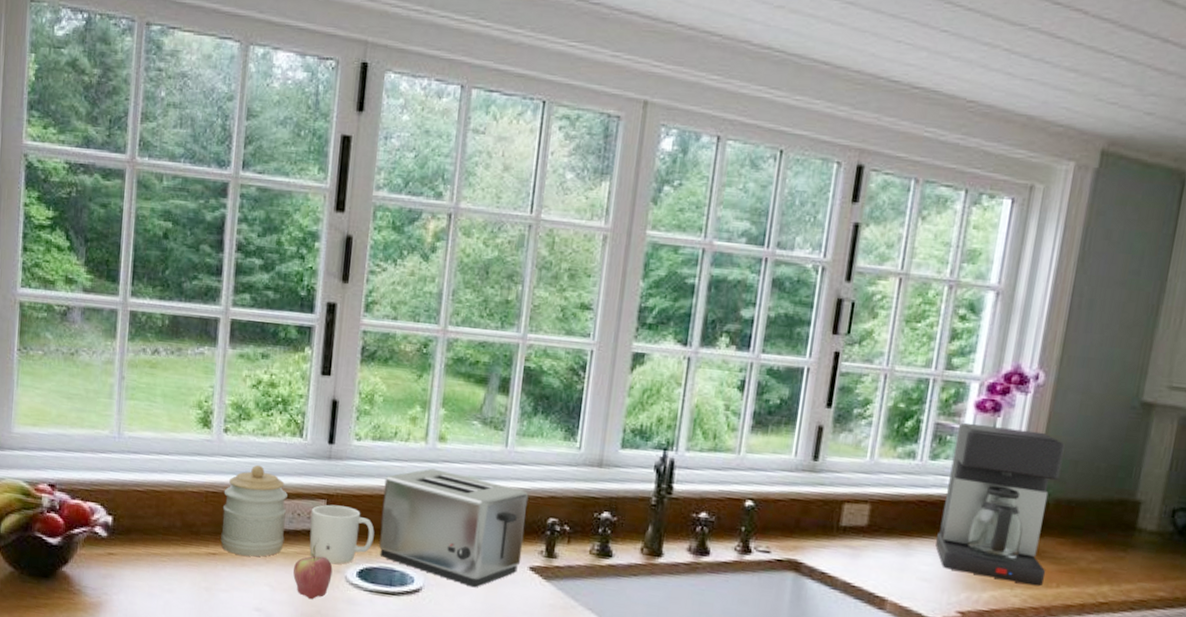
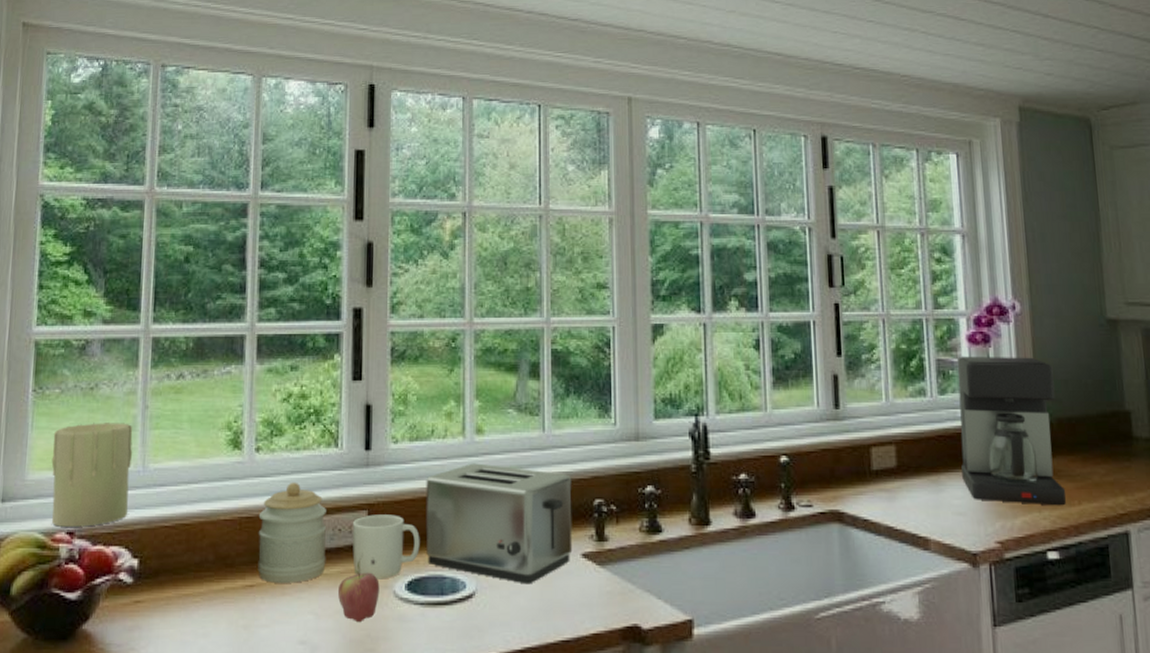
candle: none [35,386,110,482] -> present [51,423,133,527]

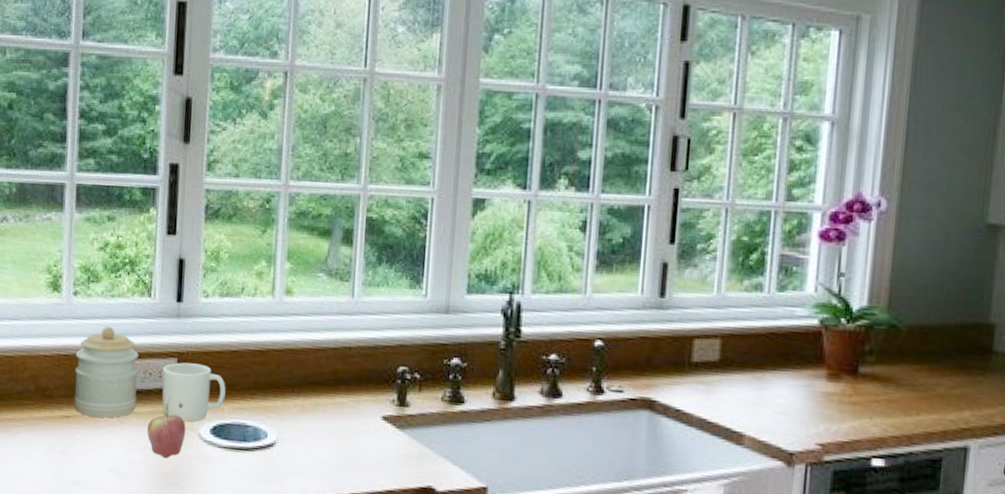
toaster: present [425,463,573,585] -> none [230,322,378,440]
coffee maker: present [957,356,1066,506] -> none [790,252,913,415]

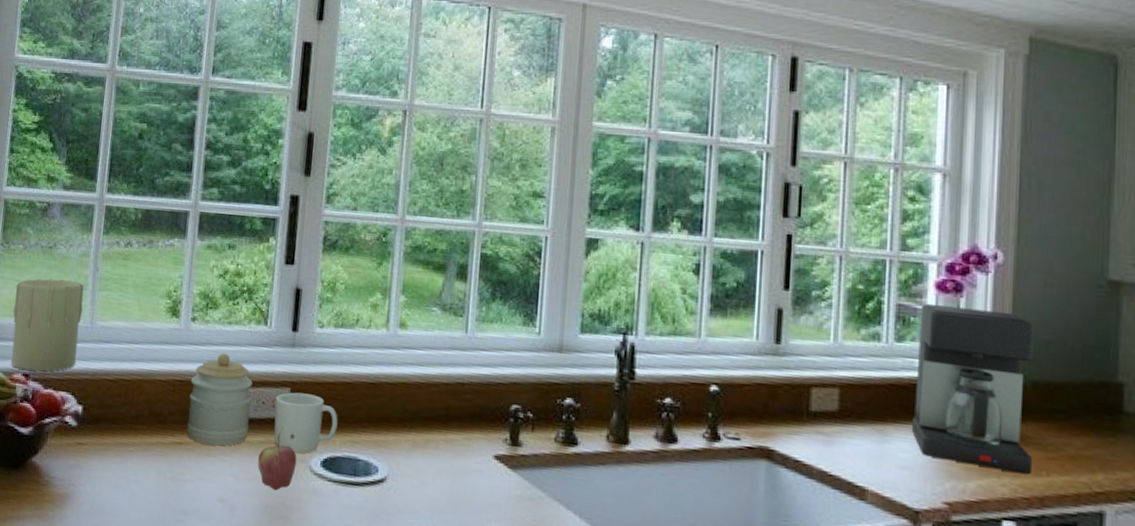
coffee maker: none [790,252,913,415] -> present [912,303,1034,475]

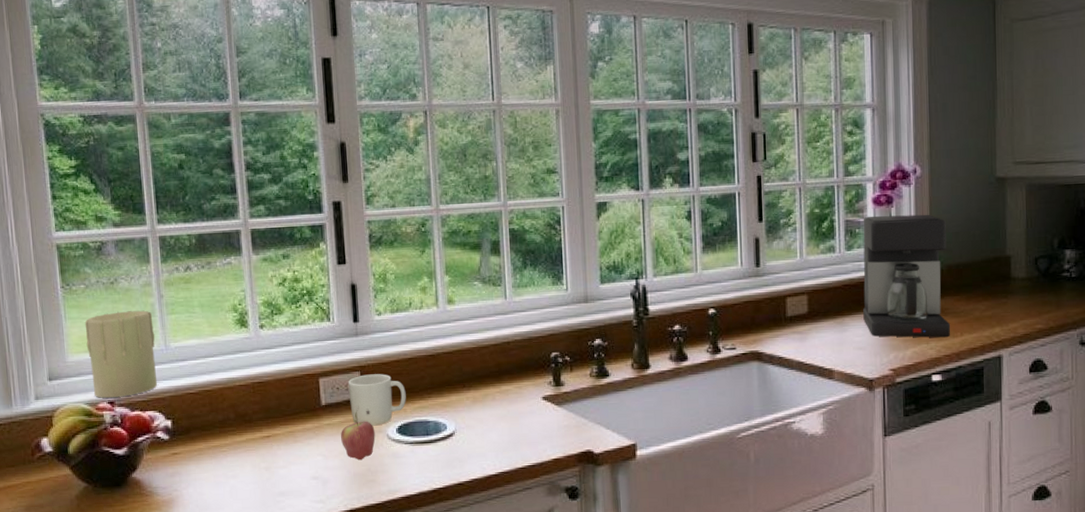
jar: present [186,353,253,446] -> none [268,351,329,433]

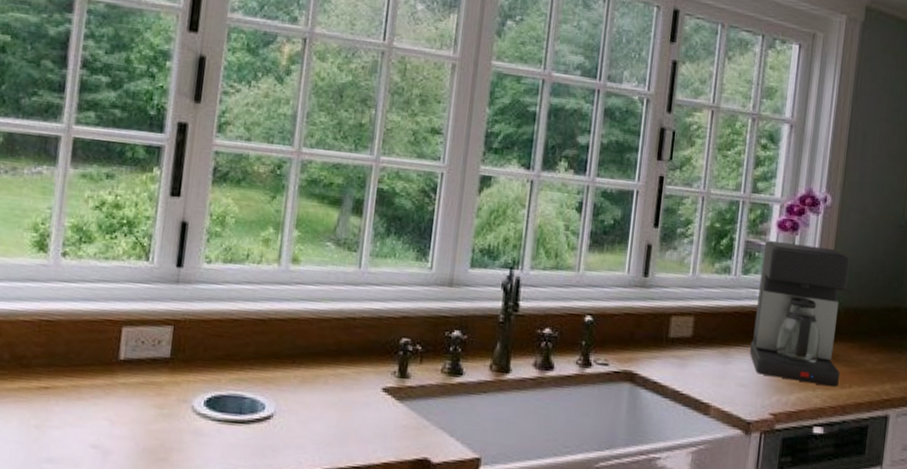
fruit: present [341,406,375,461] -> none [135,366,179,433]
mug: present [348,374,406,426] -> none [153,330,224,394]

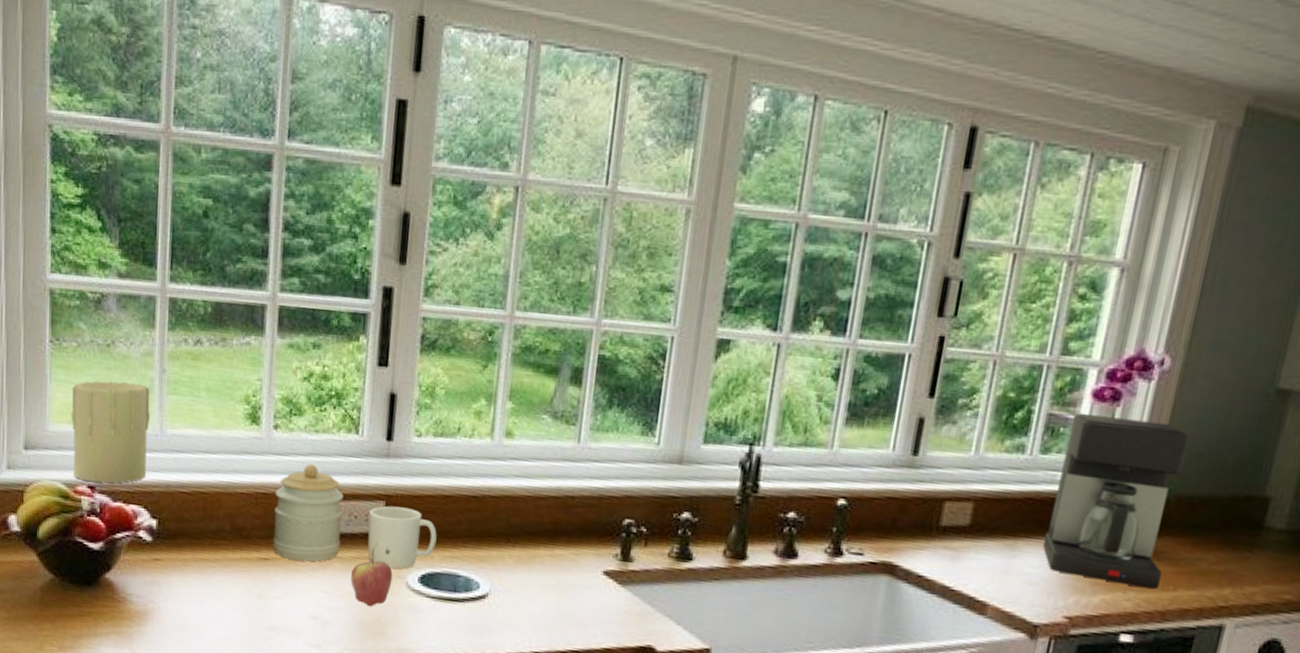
jar: none [54,290,131,389] -> present [272,463,343,562]
fruit: none [135,366,179,433] -> present [351,542,393,607]
mug: none [153,330,224,394] -> present [367,505,437,570]

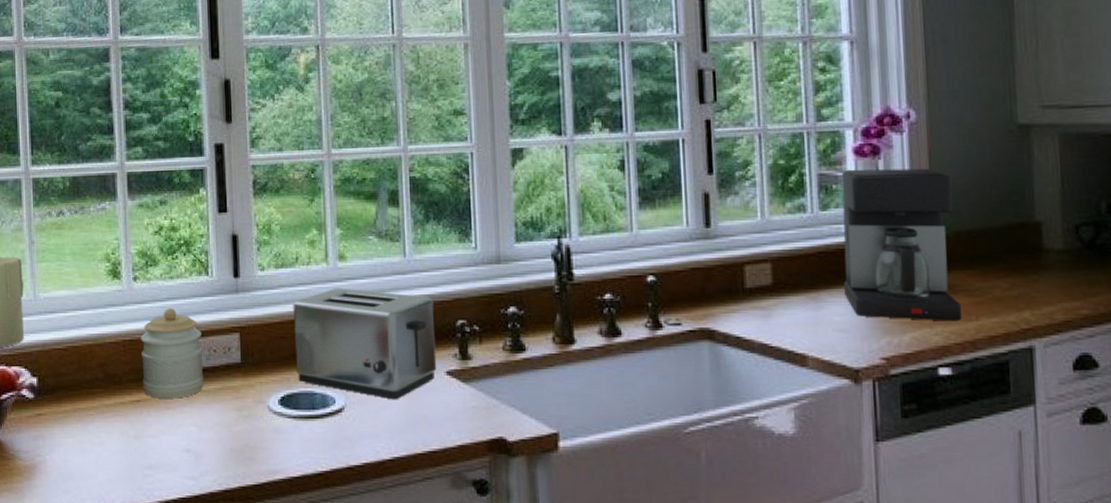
fruit: present [351,542,393,607] -> none [217,371,255,434]
mug: present [367,505,437,570] -> none [226,336,290,395]
toaster: none [441,466,603,594] -> present [293,288,437,400]

